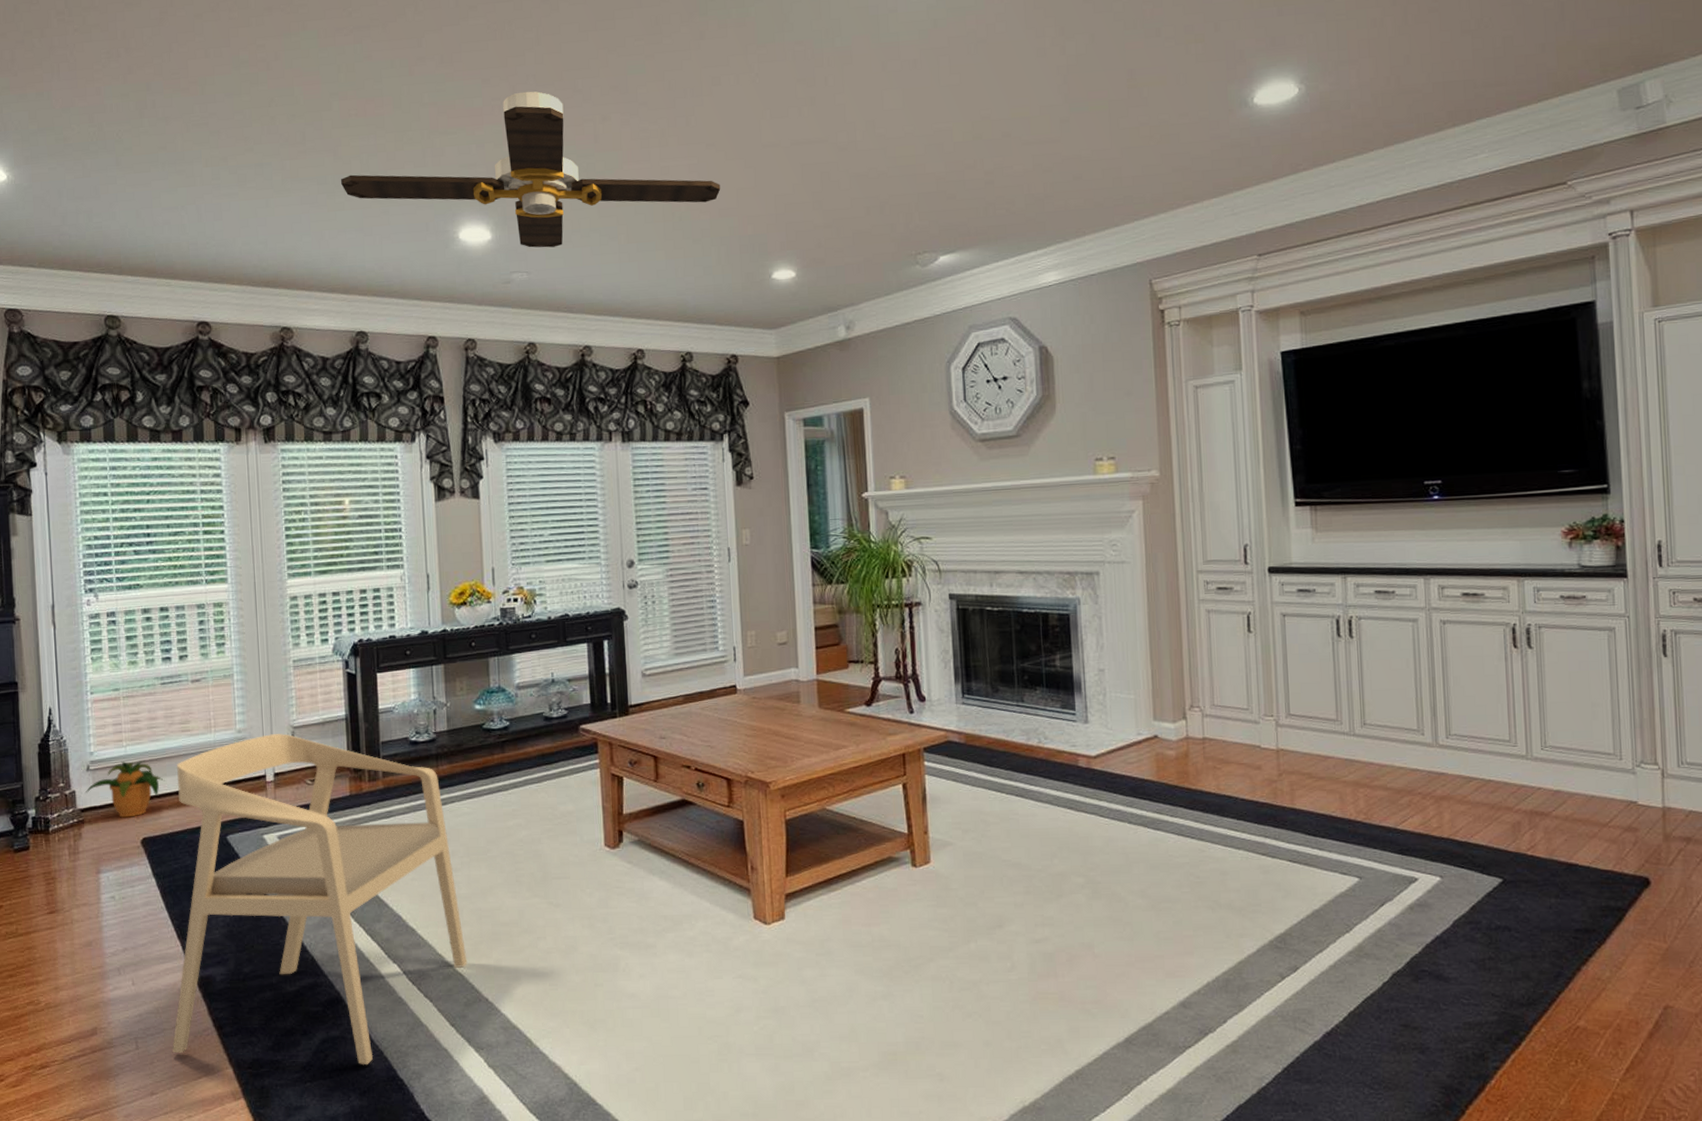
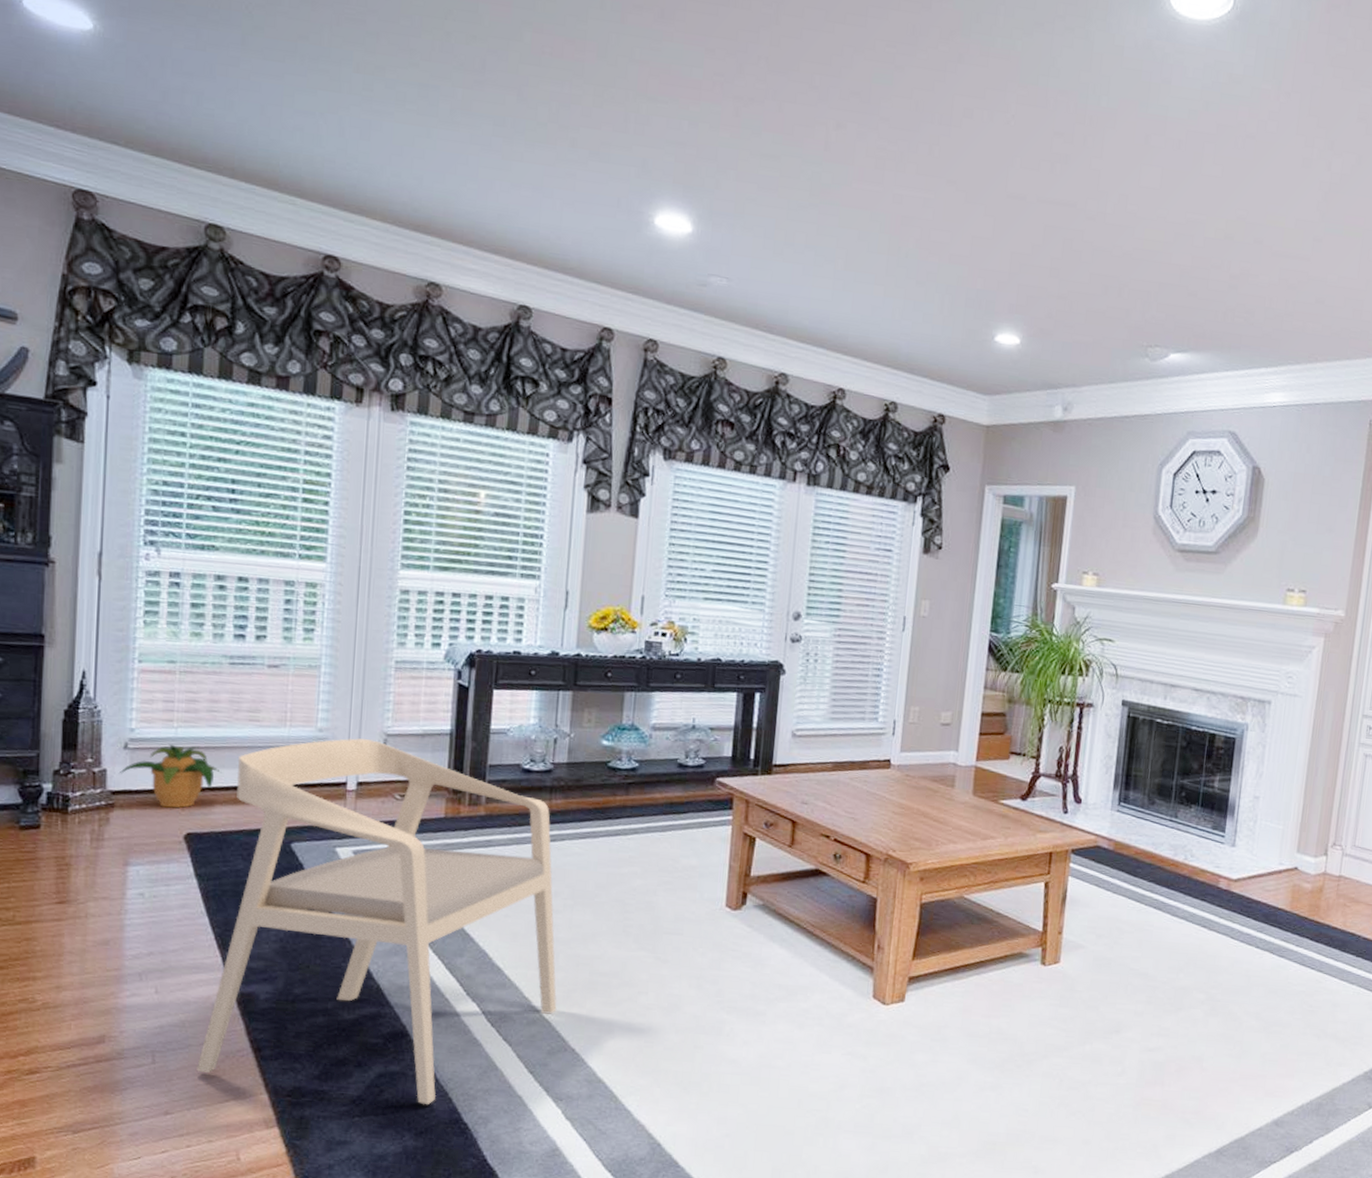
ceiling fan: present [341,91,721,248] -> none [522,73,956,258]

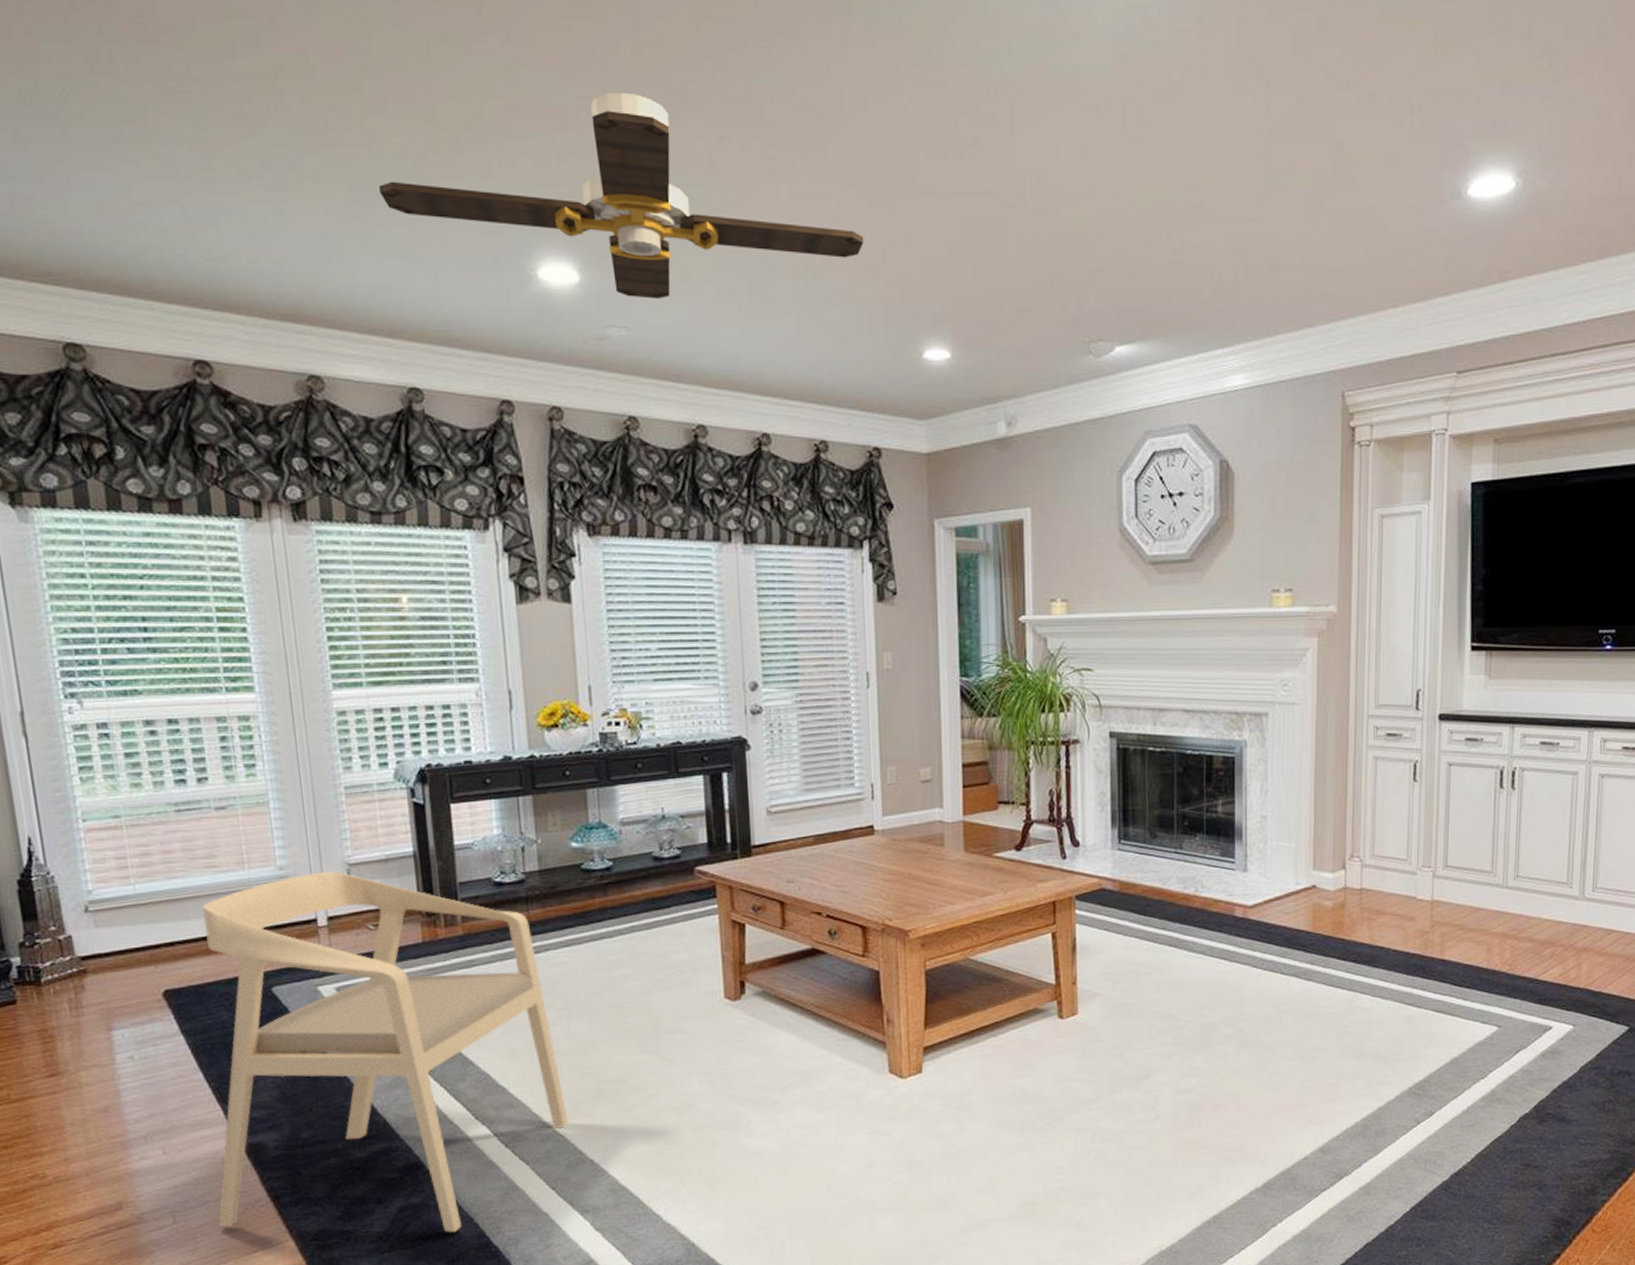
potted plant: present [118,744,222,808] -> none [84,900,188,967]
ceiling fan: none [522,73,956,258] -> present [379,92,864,299]

